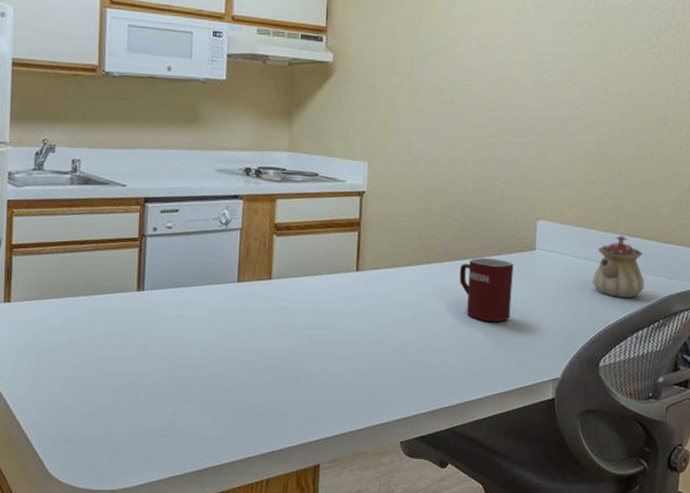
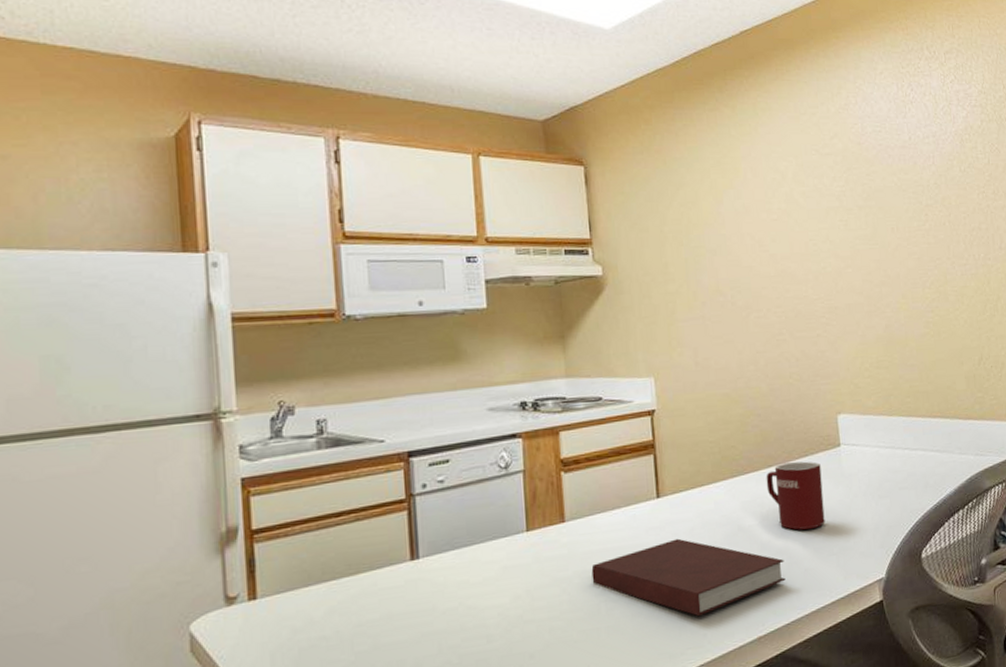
notebook: none [289,310,466,383] -> present [591,538,786,617]
teapot: present [592,236,645,298] -> none [901,418,953,483]

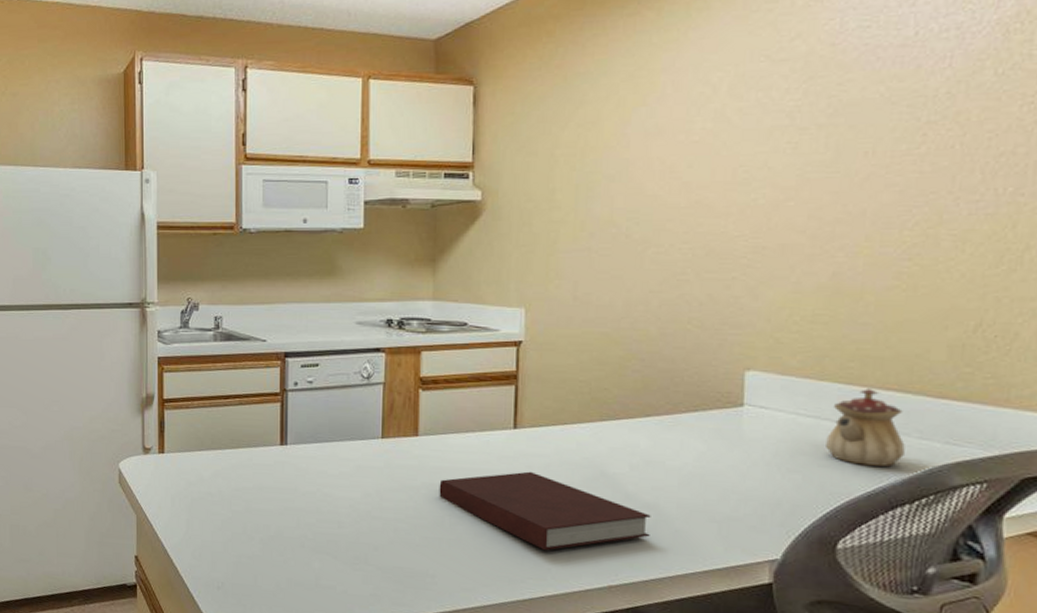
mug: present [766,461,825,530] -> none [641,414,714,490]
teapot: none [901,418,953,483] -> present [826,389,905,467]

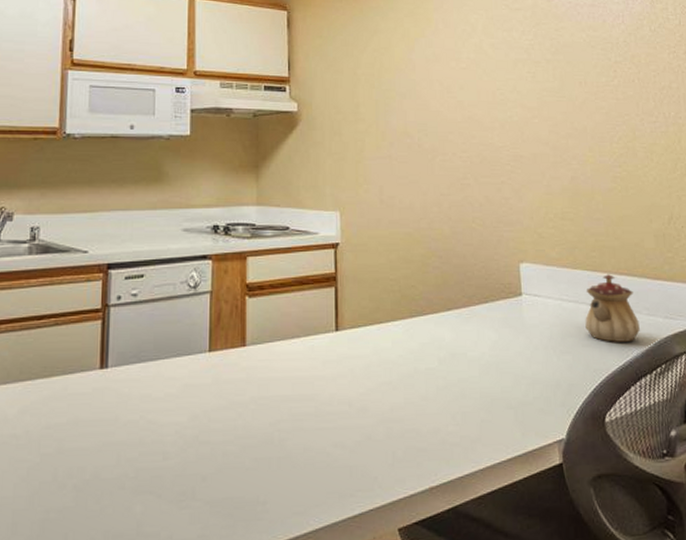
notebook: present [439,471,651,551] -> none [267,374,461,458]

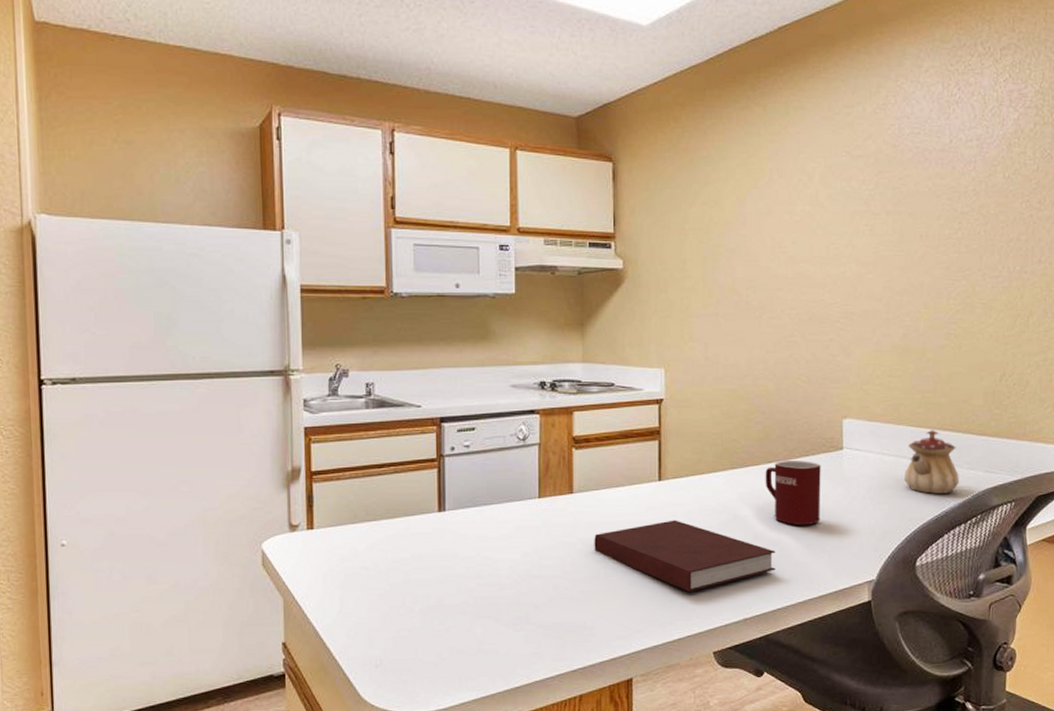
notebook: none [267,374,461,458] -> present [594,520,776,593]
mug: none [445,306,504,379] -> present [765,459,821,525]

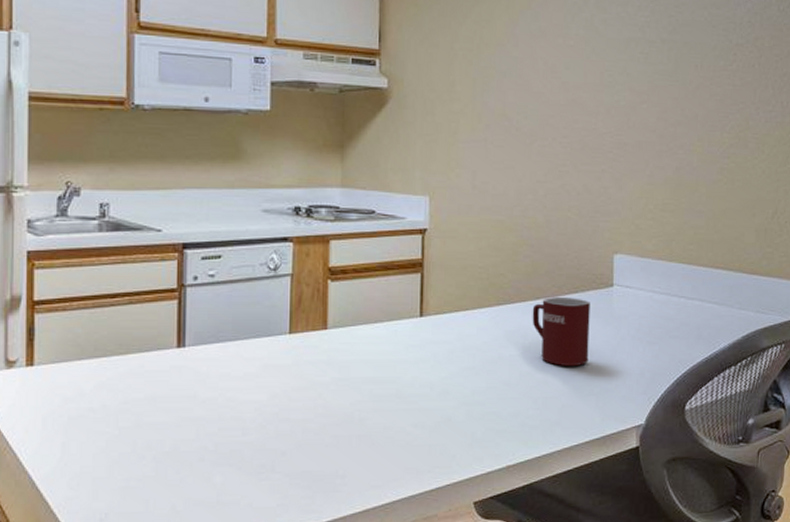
notebook: present [594,520,776,593] -> none [348,359,542,438]
teapot: present [904,430,959,494] -> none [675,268,730,334]

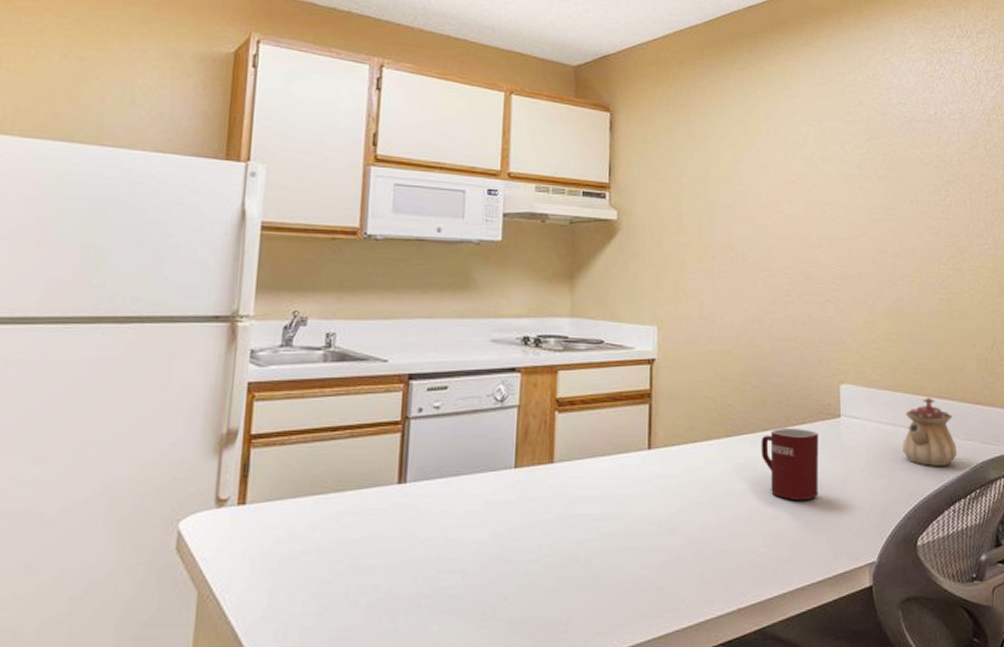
teapot: none [675,268,730,334] -> present [903,398,957,466]

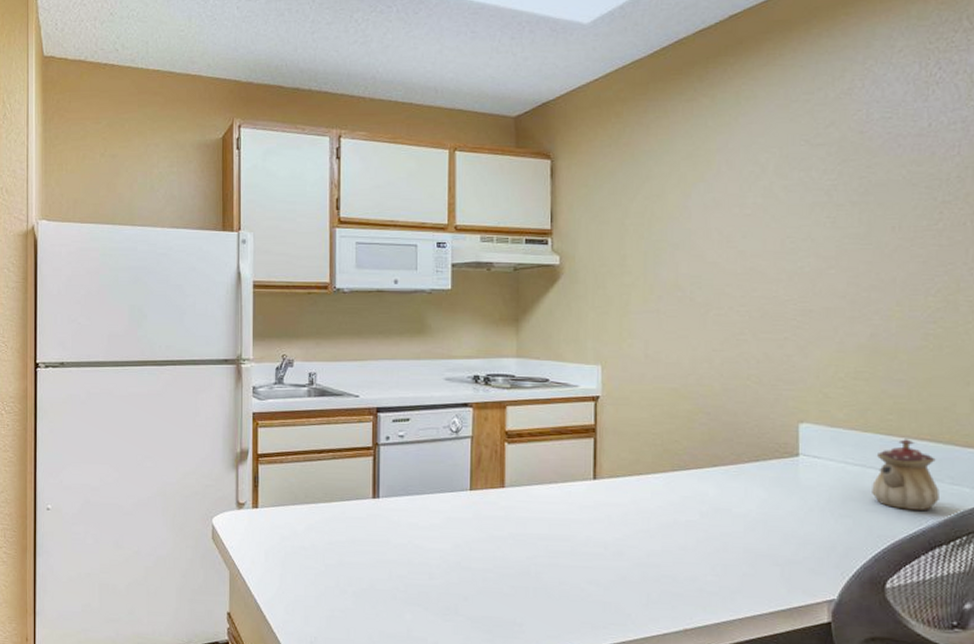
mug: present [761,427,819,500] -> none [709,464,773,535]

